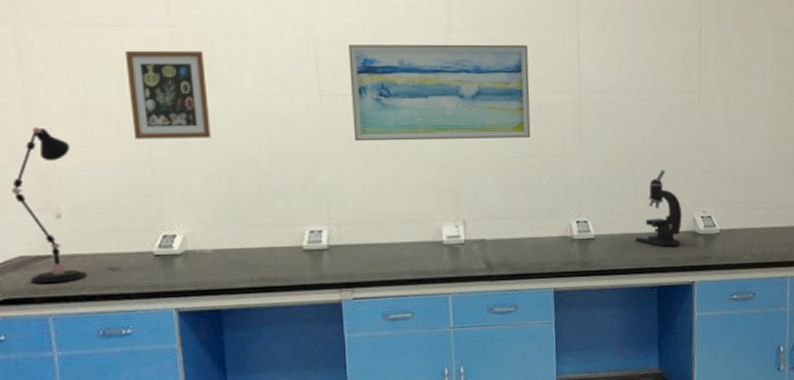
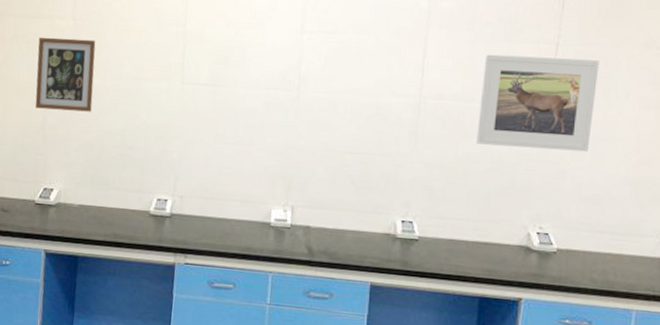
wall art: present [348,44,531,142] -> none [205,41,374,136]
microscope: present [635,169,682,247] -> none [460,180,516,260]
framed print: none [636,44,738,136] -> present [477,54,599,152]

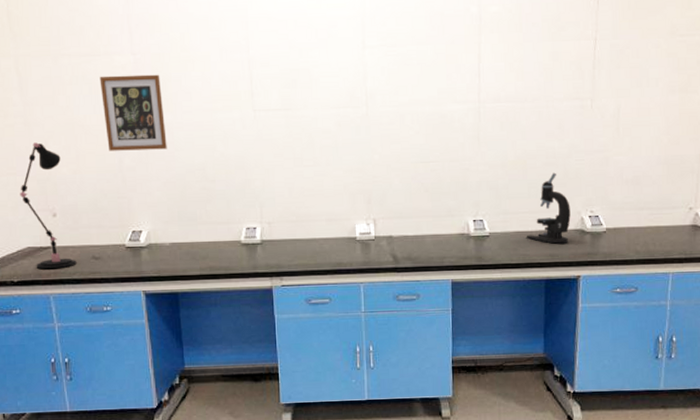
microscope: none [460,180,516,260] -> present [526,172,571,244]
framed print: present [477,54,599,152] -> none [532,52,632,141]

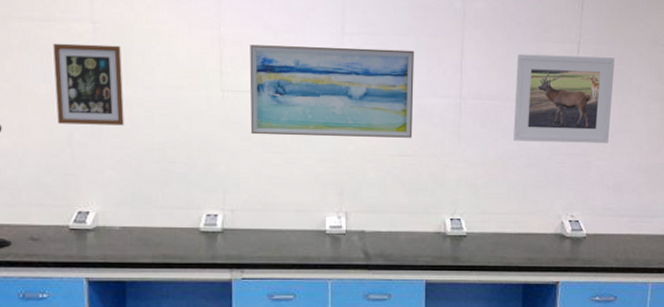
wall art: none [277,59,434,151] -> present [249,45,414,138]
microscope: present [526,172,571,244] -> none [504,174,551,248]
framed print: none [532,52,632,141] -> present [513,54,615,144]

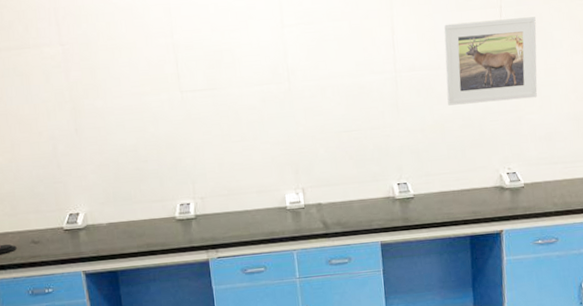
picture frame: present [53,43,124,126] -> none [30,62,99,139]
wall art: present [249,45,414,138] -> none [201,33,356,128]

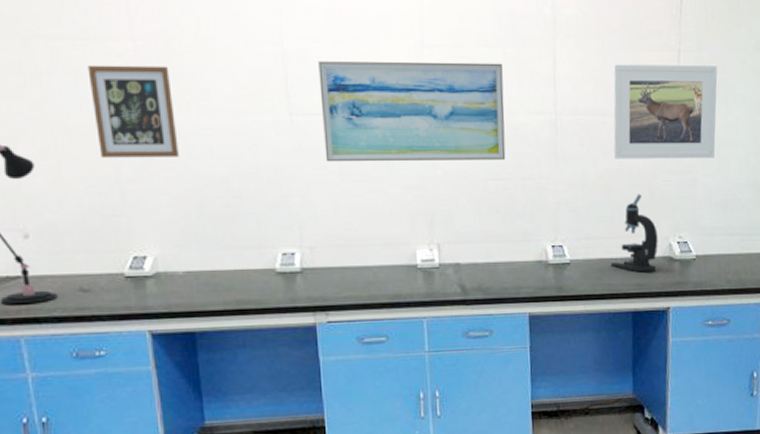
picture frame: none [30,62,99,139] -> present [87,64,179,158]
wall art: none [201,33,356,128] -> present [318,61,506,162]
microscope: none [448,134,490,201] -> present [610,194,658,272]

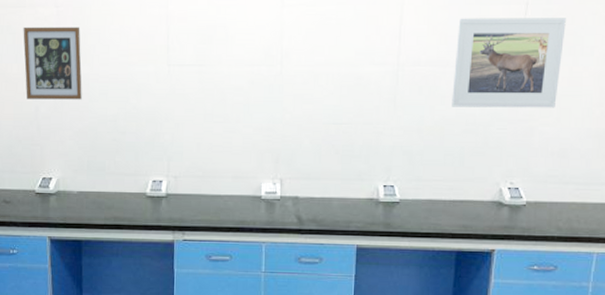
wall art: present [318,61,506,162] -> none [193,19,352,106]
microscope: present [610,194,658,272] -> none [438,140,489,215]

